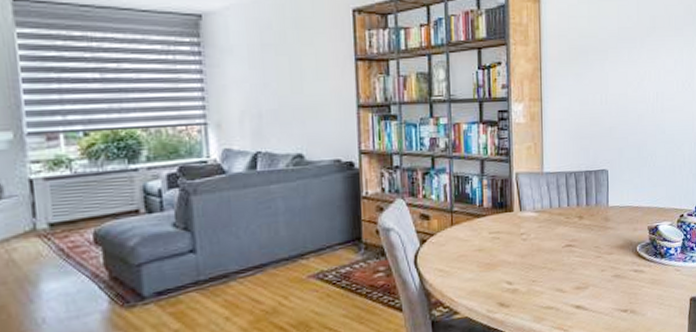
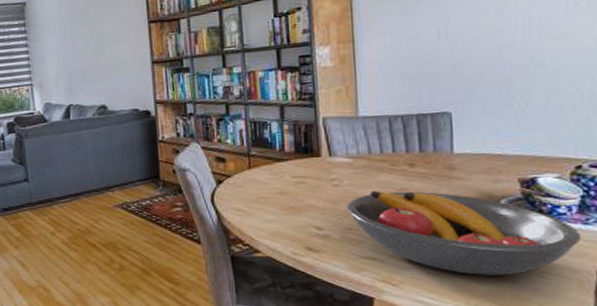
fruit bowl: none [532,241,682,313] -> present [346,190,582,275]

